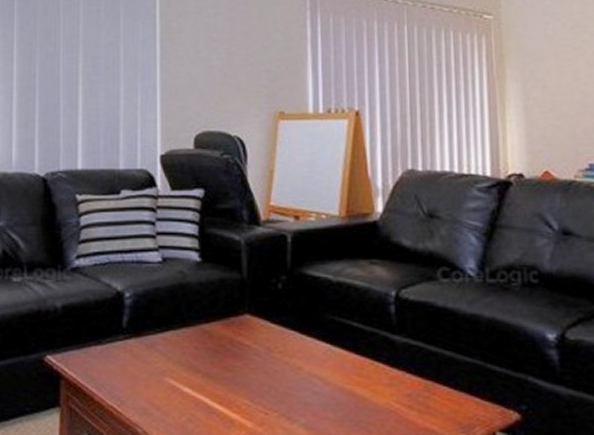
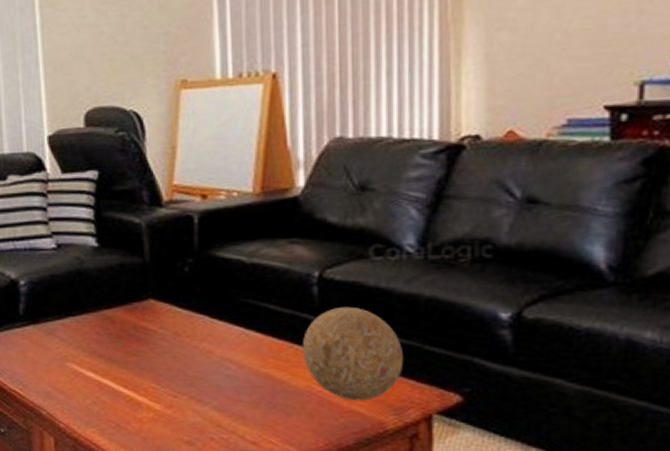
decorative ball: none [381,325,470,419] -> present [302,306,404,401]

